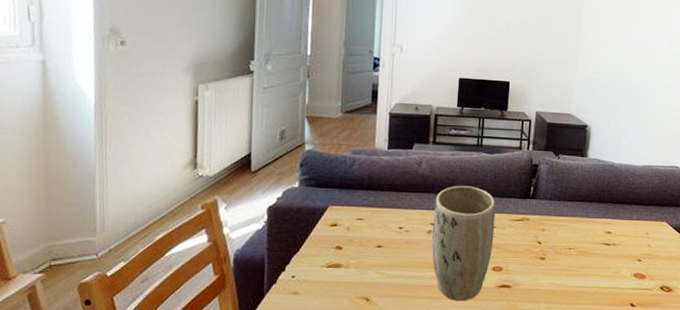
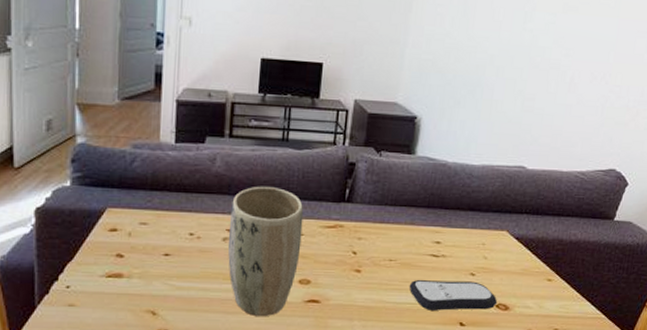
remote control: none [586,265,662,293] -> present [409,279,498,311]

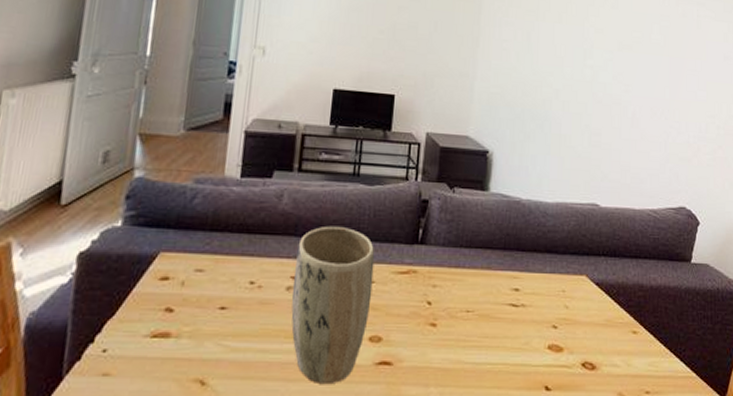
remote control: present [409,279,498,311] -> none [488,333,583,372]

